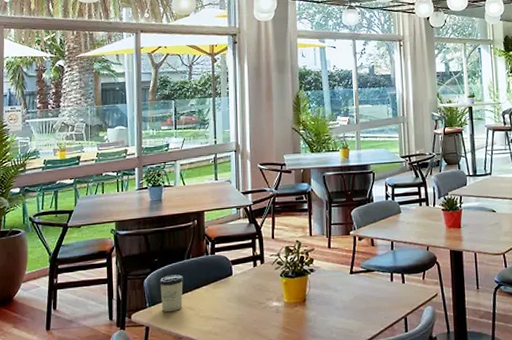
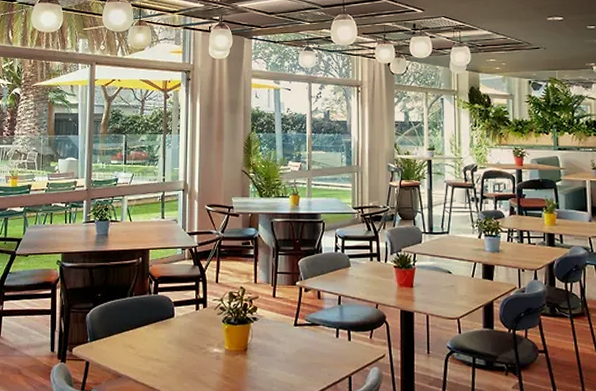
cup: present [159,274,183,313] -> none [102,311,125,349]

